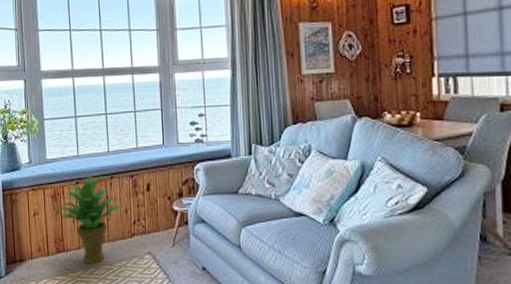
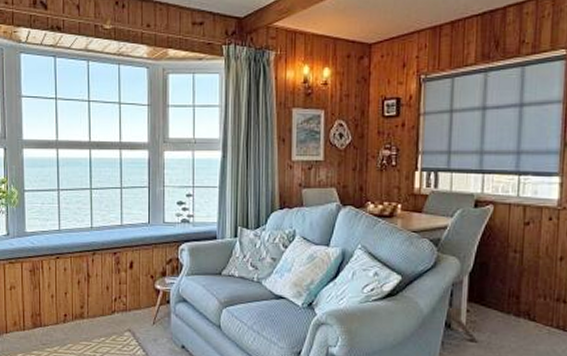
potted plant: present [58,176,123,264] -> none [36,251,104,339]

